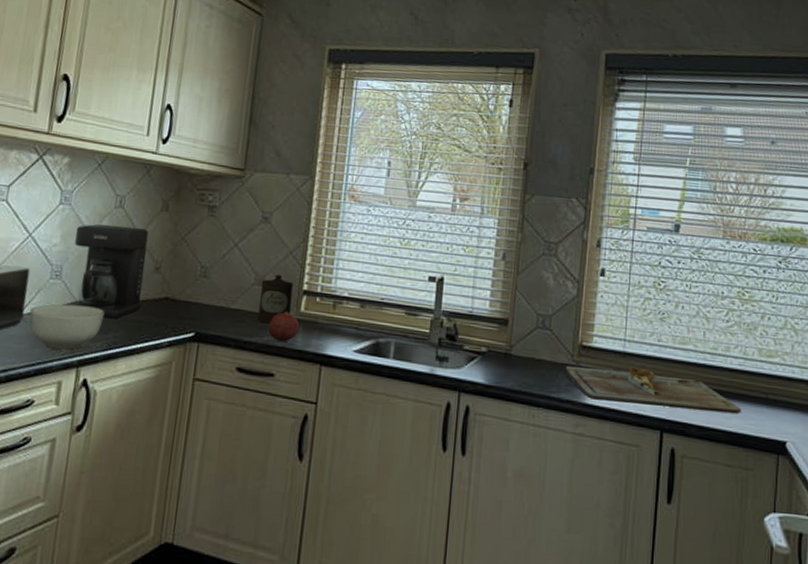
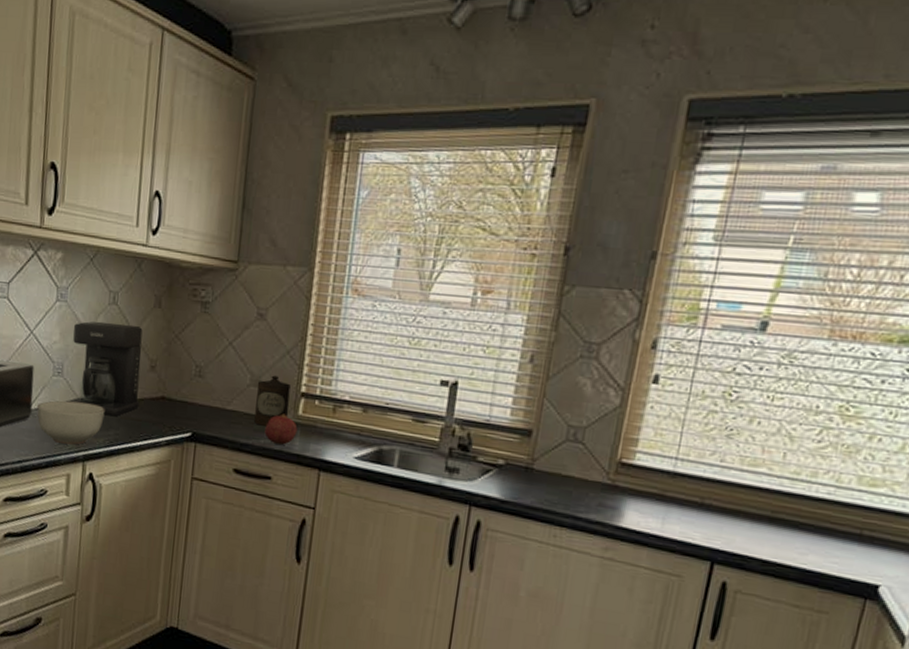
cutting board: present [565,365,741,413] -> none [596,485,823,549]

